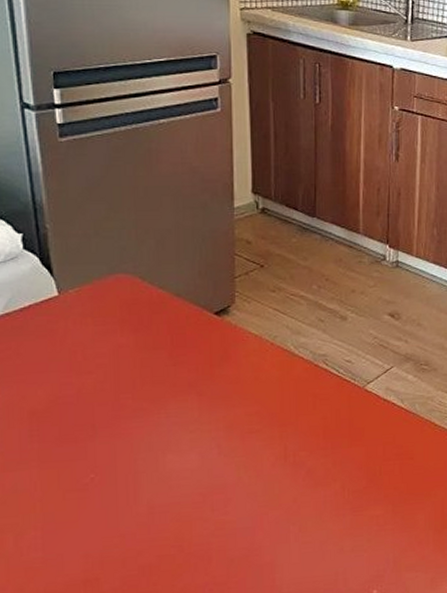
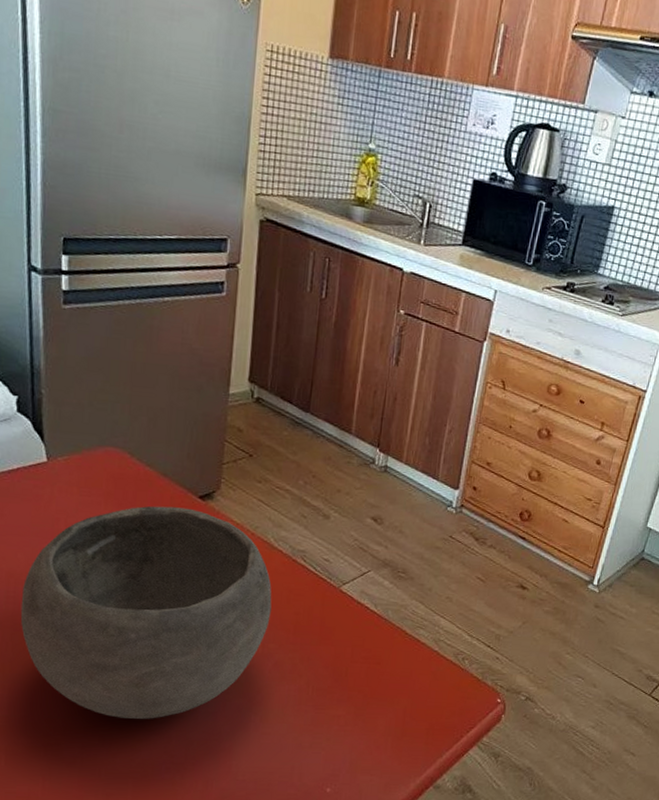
bowl: none [45,325,299,545] -> present [20,506,272,719]

